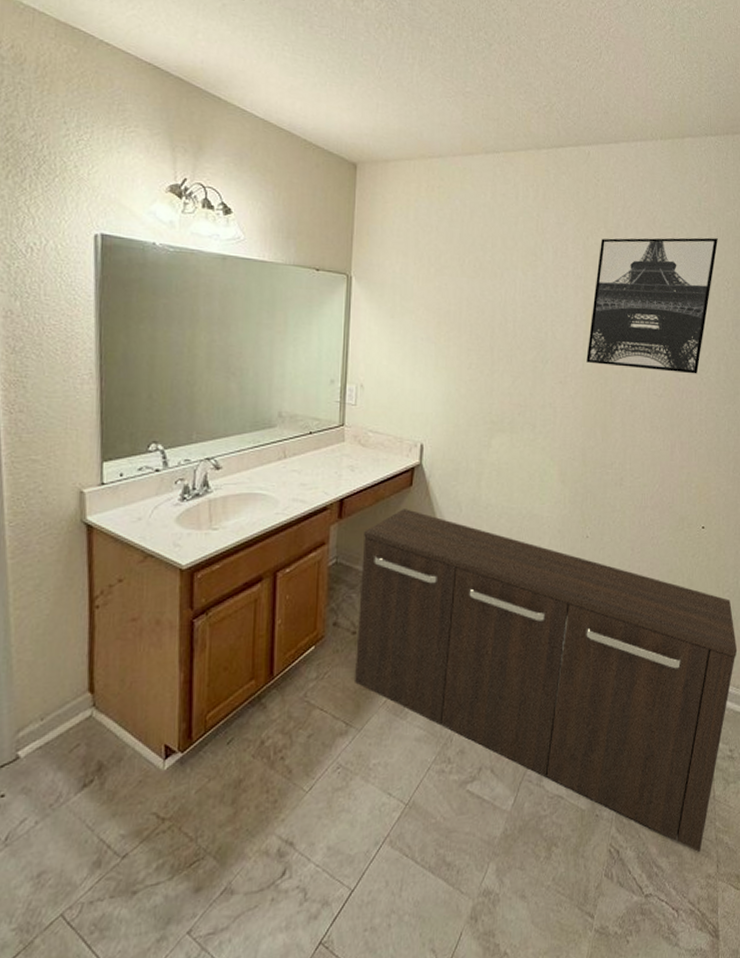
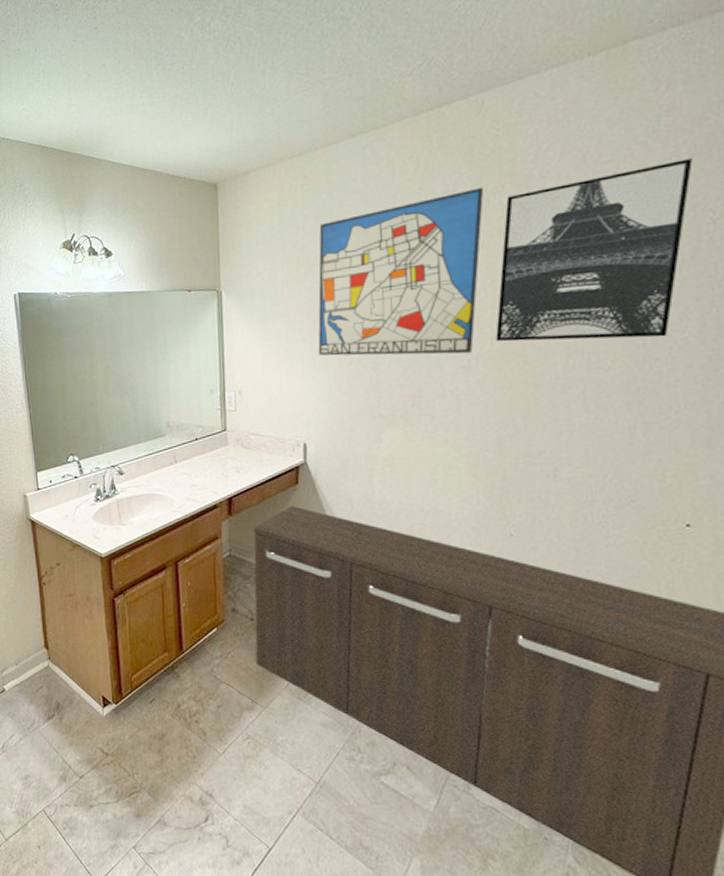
wall art: none [441,225,585,371] -> present [318,187,484,356]

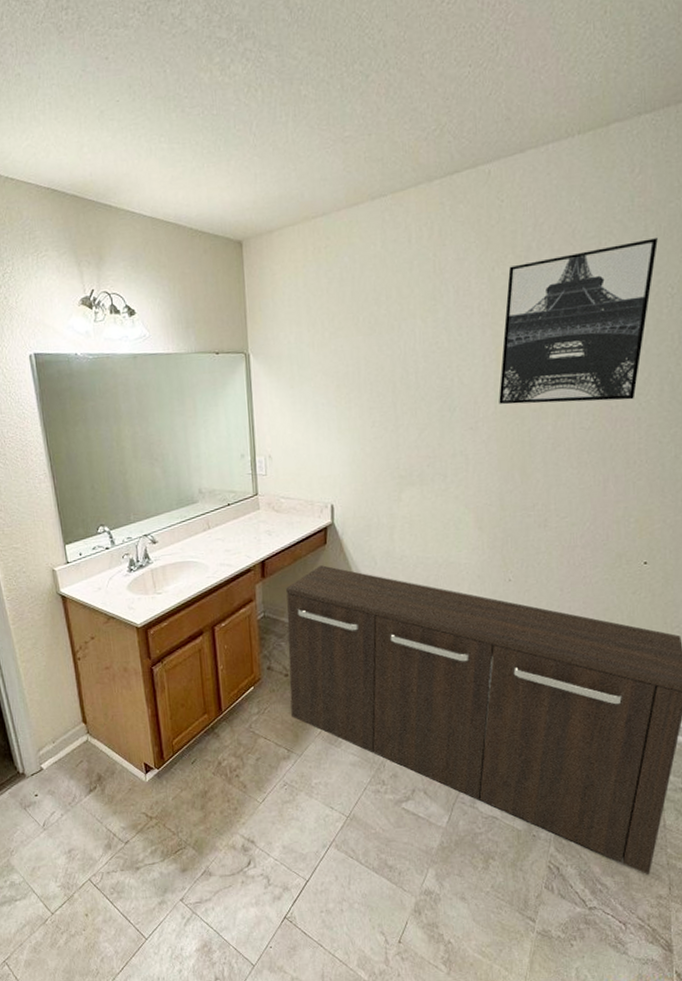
wall art: present [318,187,484,356] -> none [342,256,490,419]

